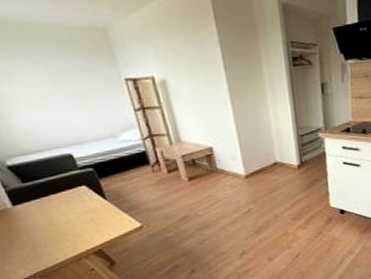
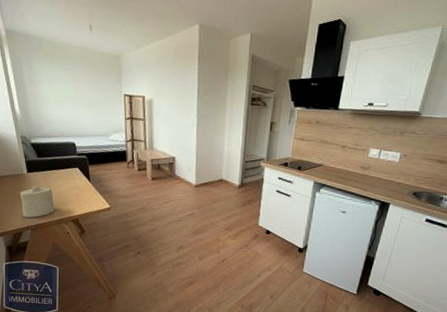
candle: none [8,218,66,264] -> present [19,185,55,218]

